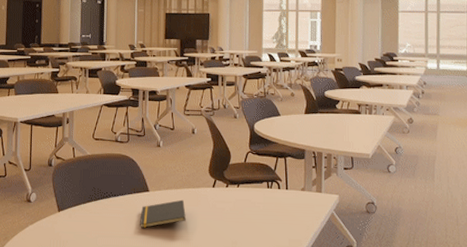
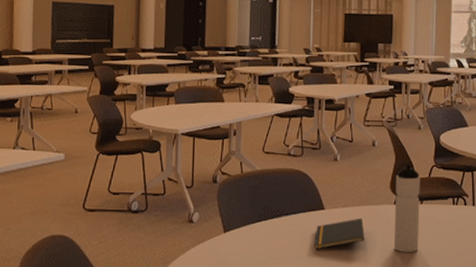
water bottle: none [213,150,237,232] -> present [393,164,420,252]

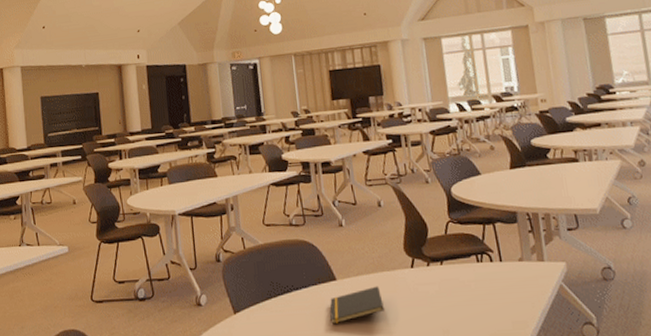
water bottle: present [393,164,420,252] -> none [409,222,446,320]

